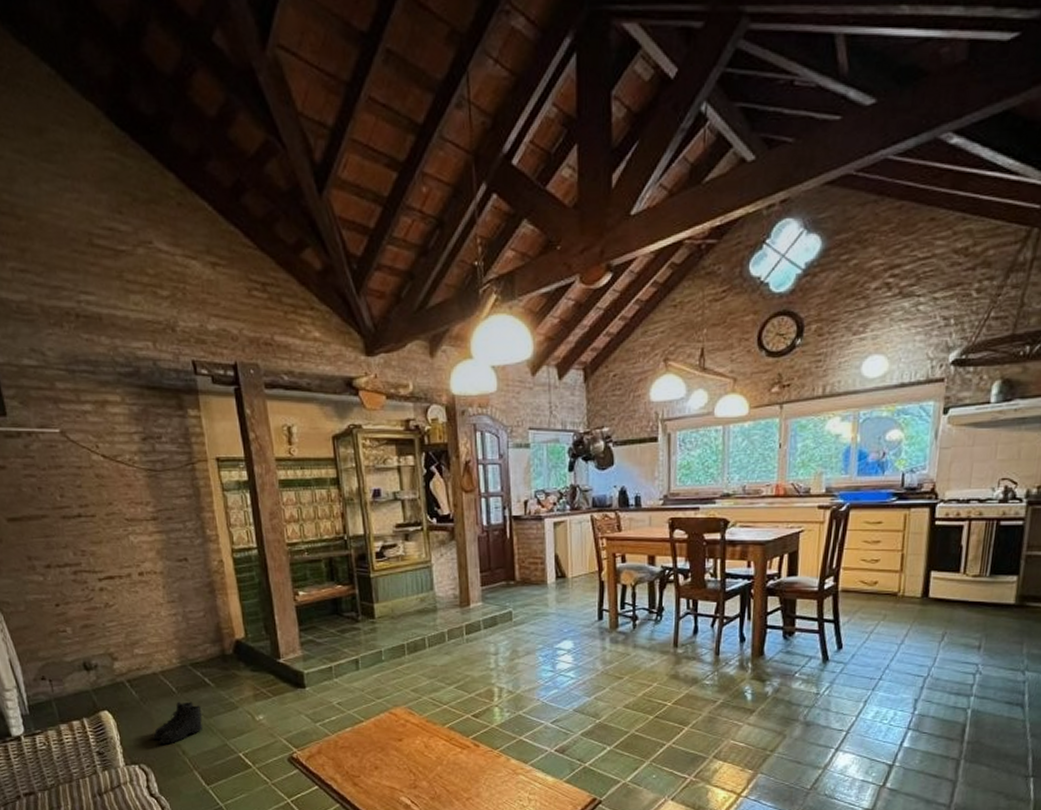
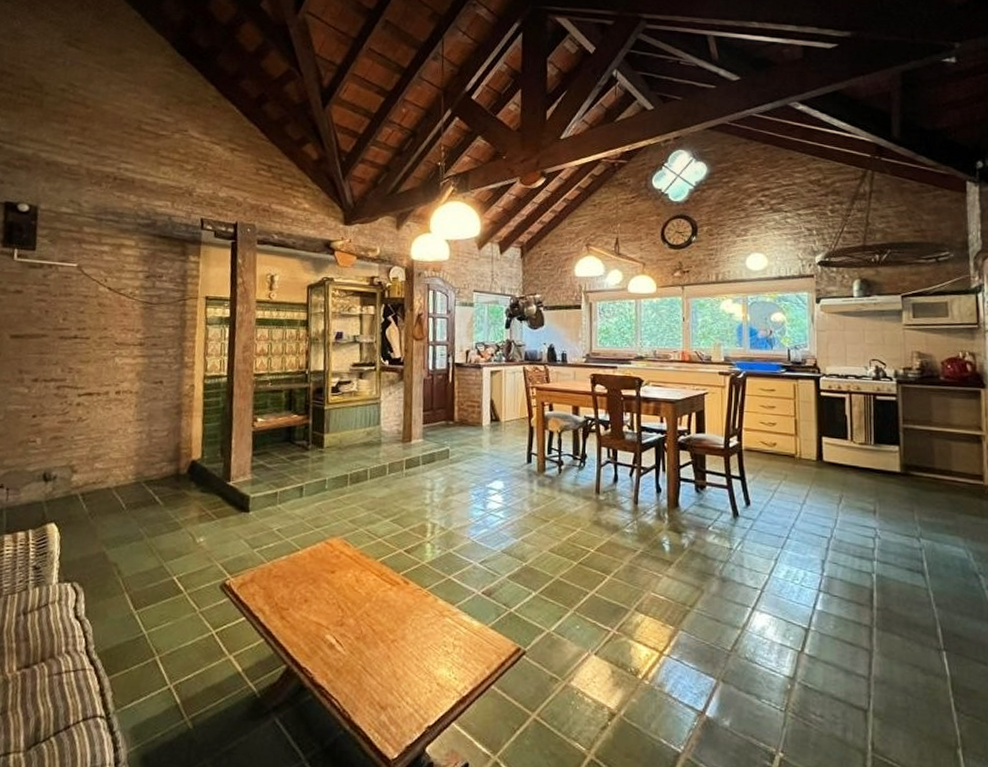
boots: present [153,702,202,745] -> none [92,518,146,563]

